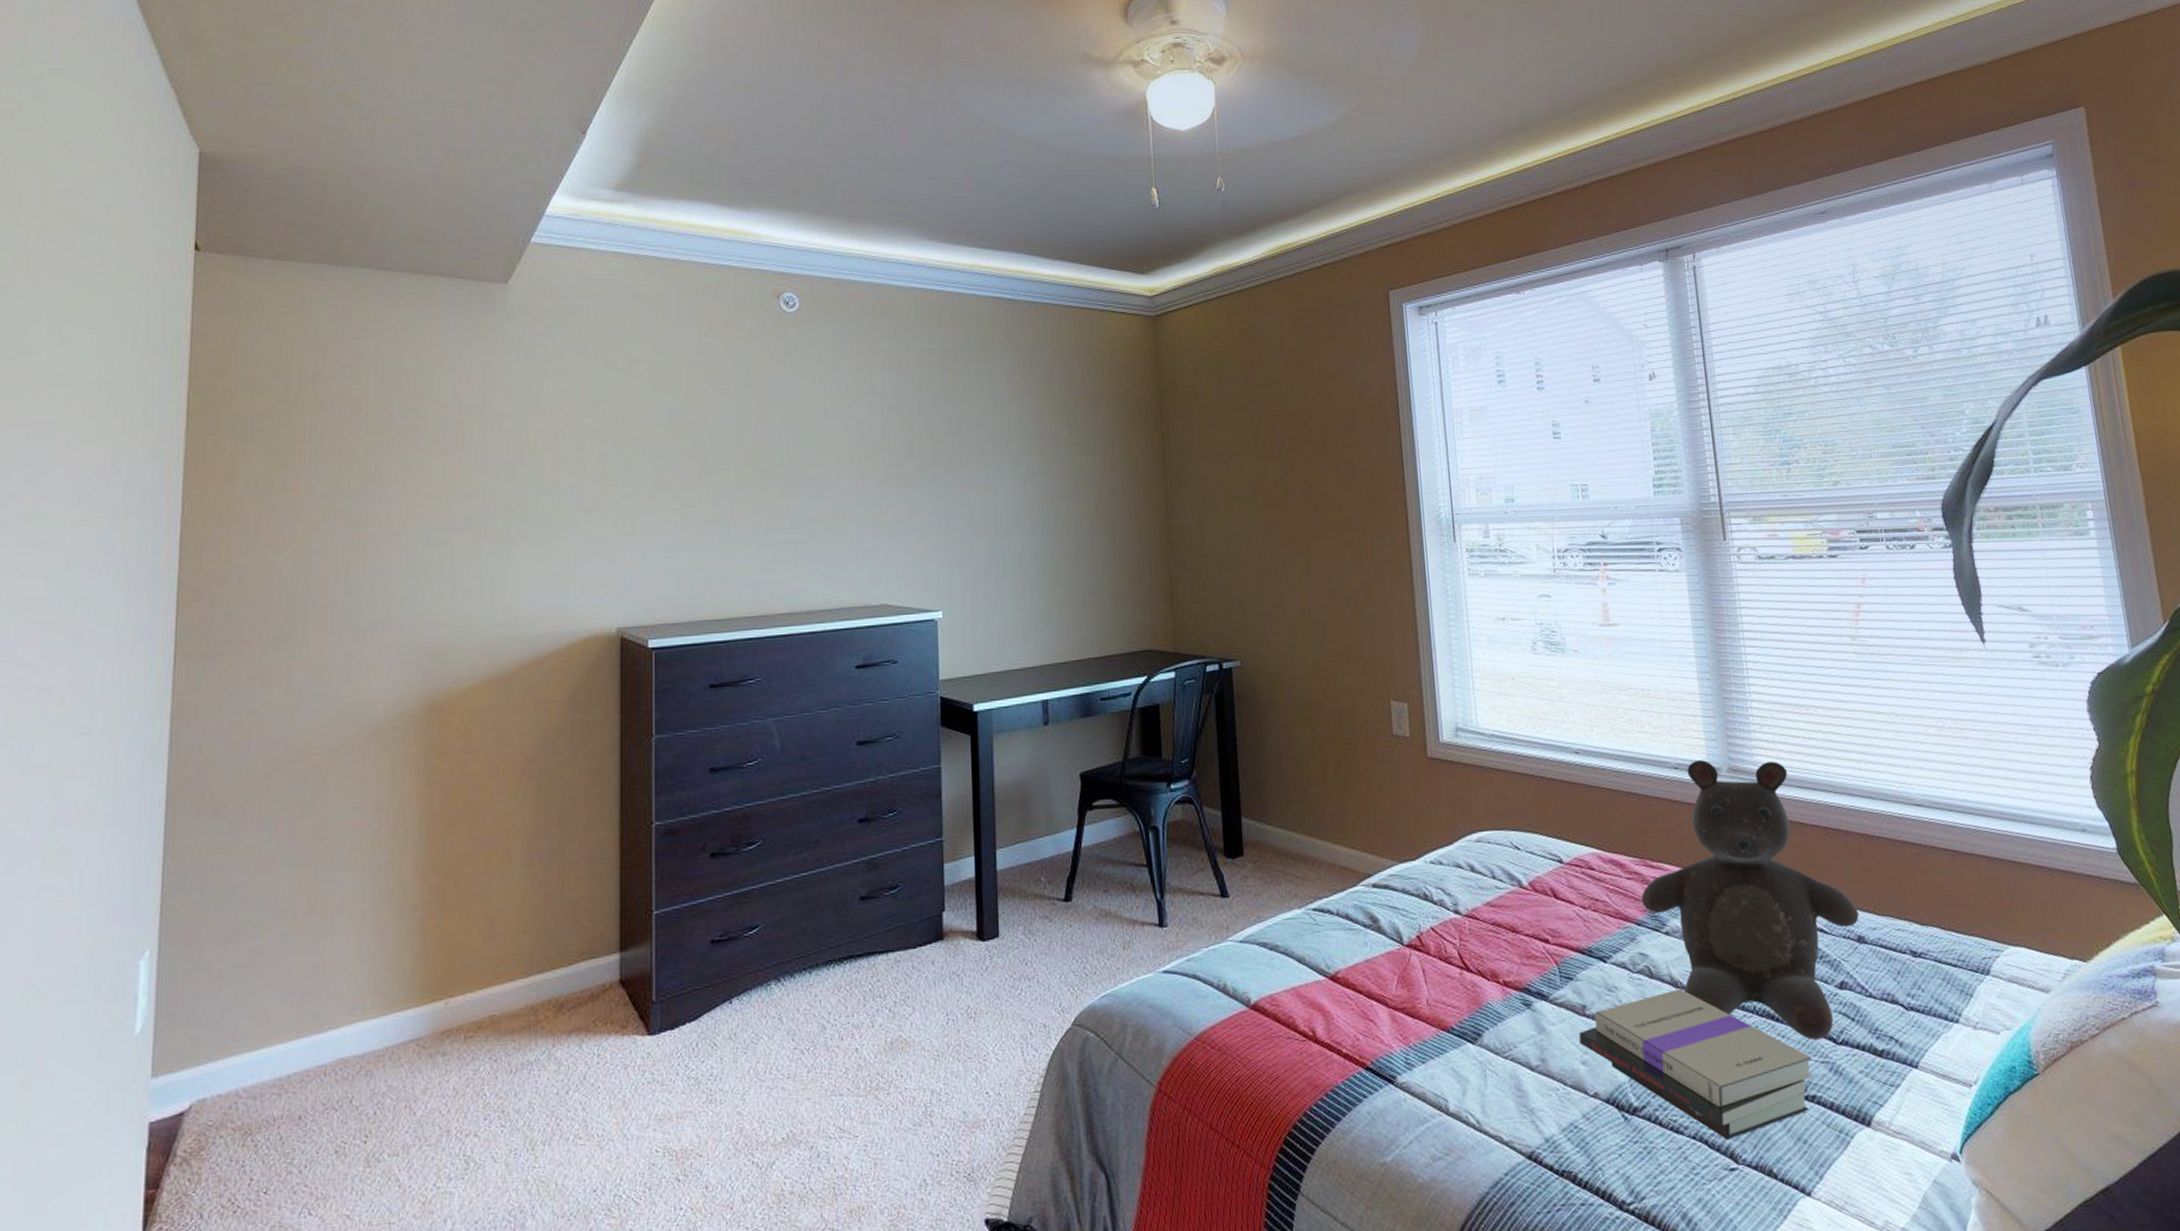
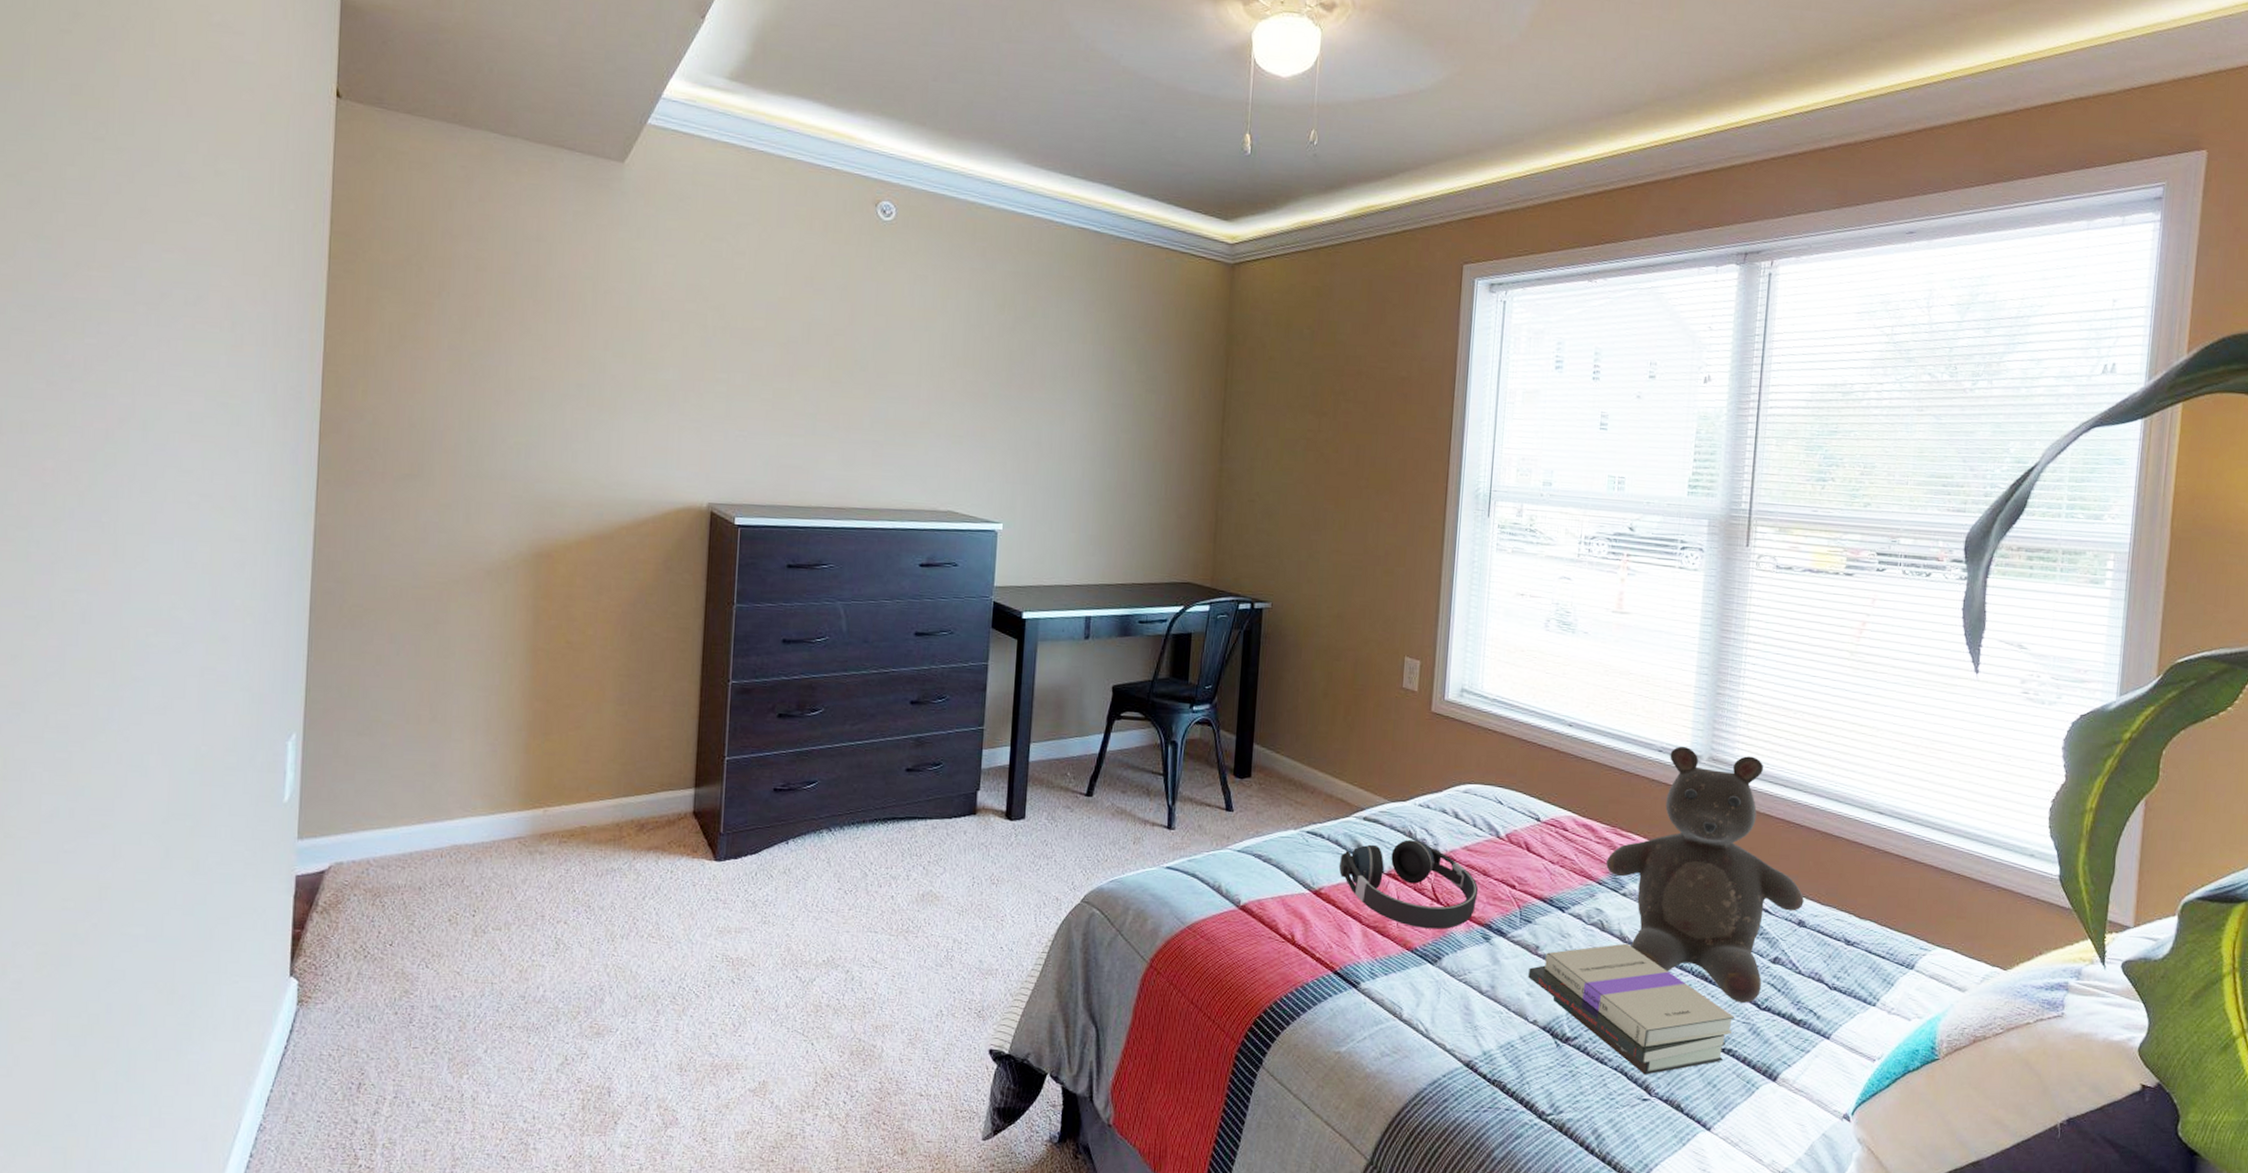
headphones: none [1353,902,1510,1003] -> present [1338,839,1478,929]

